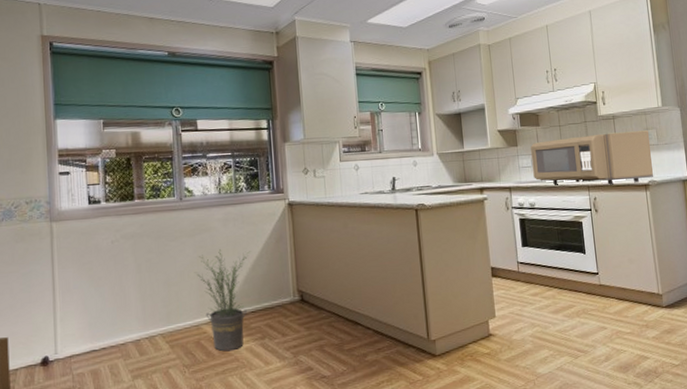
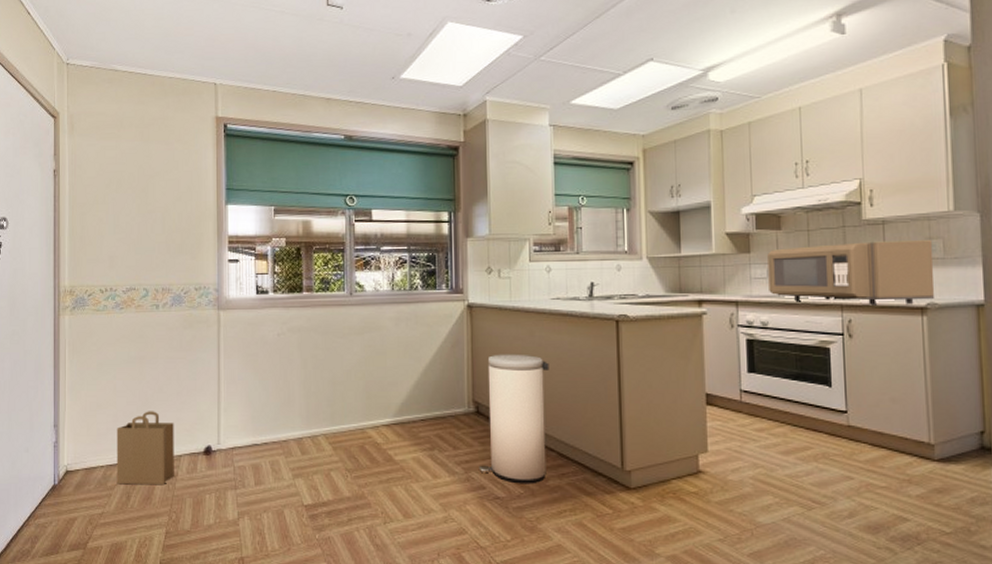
potted plant: present [197,249,250,352] -> none [364,350,423,460]
pedal bin: none [306,244,365,362] -> present [478,354,549,484]

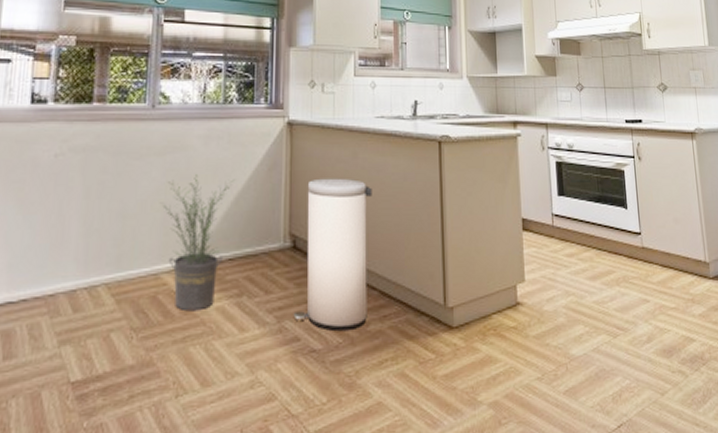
potted plant: none [364,350,423,460] -> present [162,174,235,312]
microwave: present [767,240,934,305] -> none [570,70,700,130]

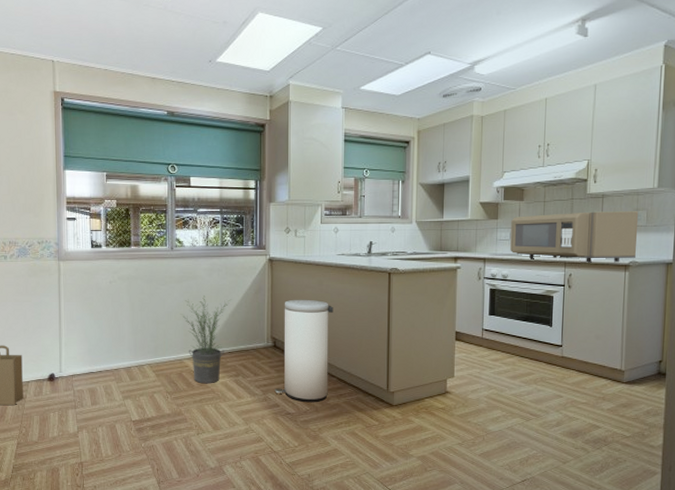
microwave: none [570,70,700,130] -> present [510,211,639,263]

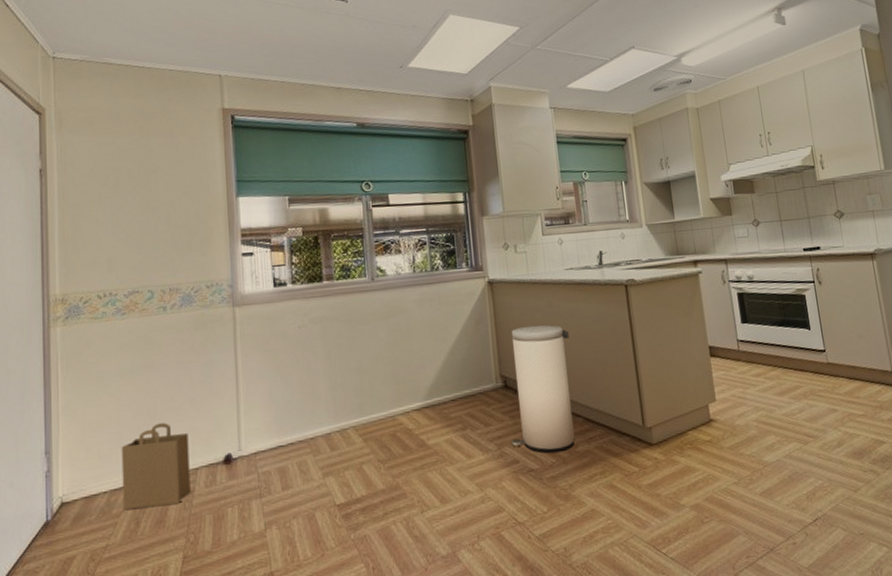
potted plant: present [182,296,231,384] -> none [391,333,448,445]
microwave: present [510,211,639,263] -> none [746,195,879,255]

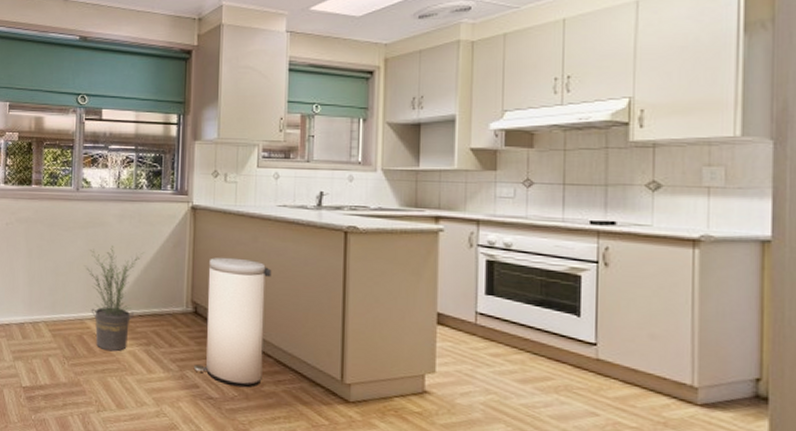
potted plant: none [391,333,448,445] -> present [86,246,144,352]

